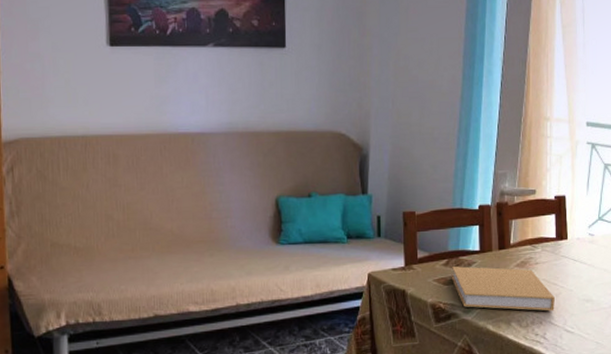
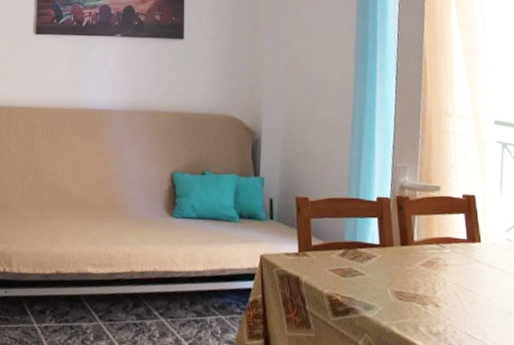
book: present [451,266,555,311] -> none [349,258,471,321]

